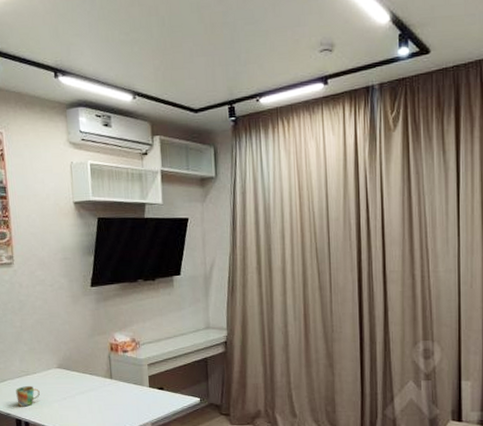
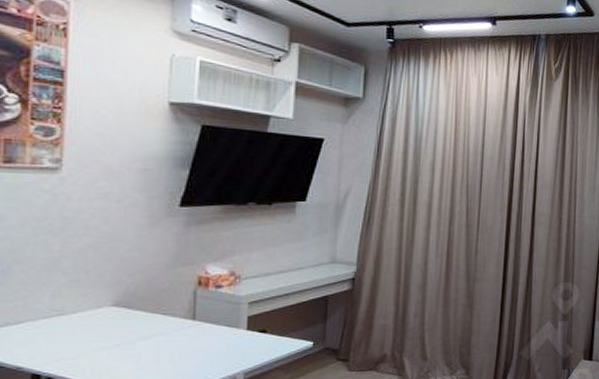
mug: present [16,386,40,407] -> none [37,330,78,358]

